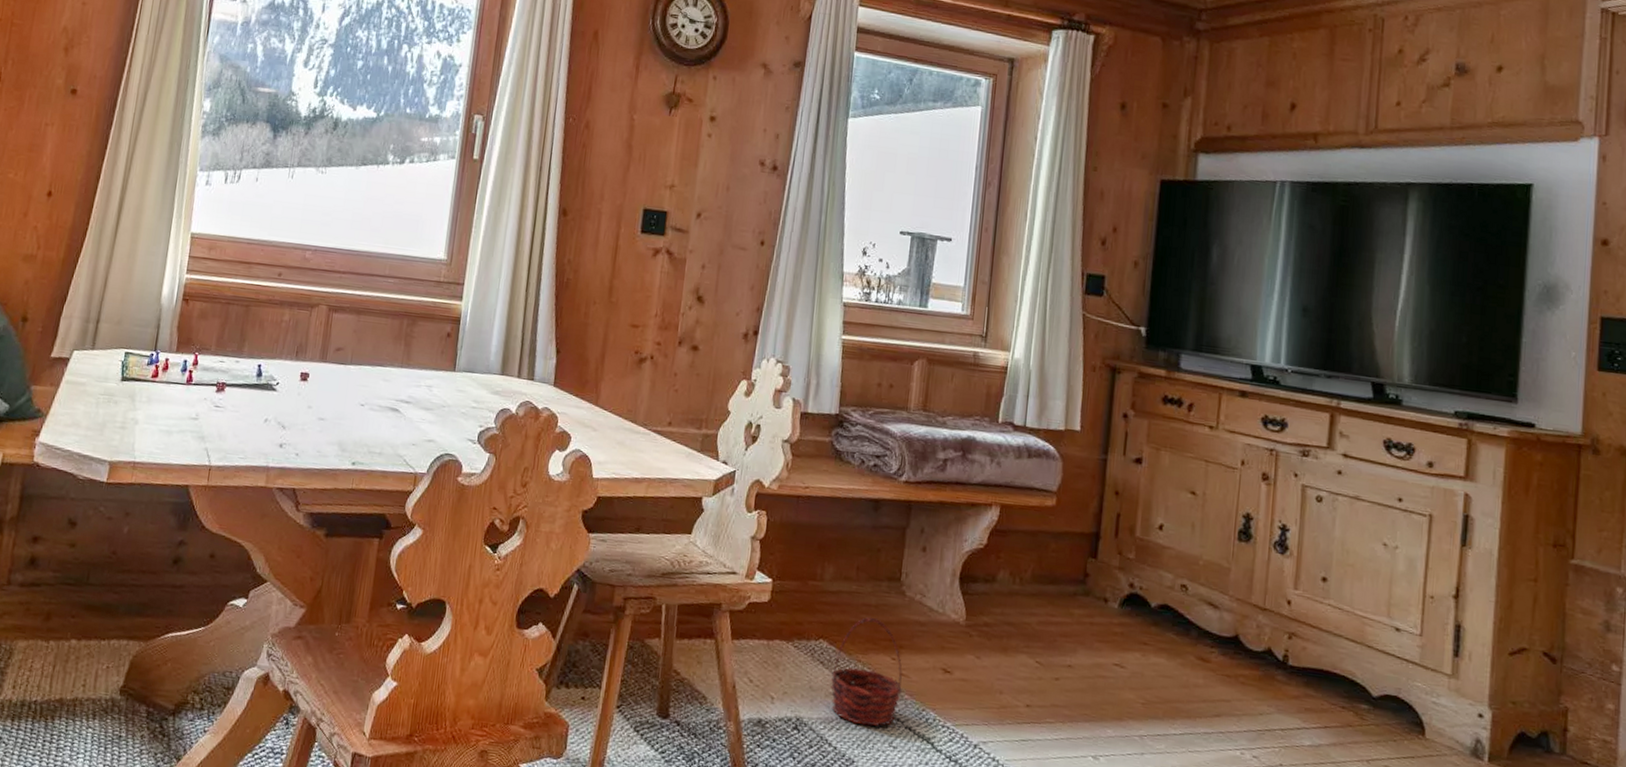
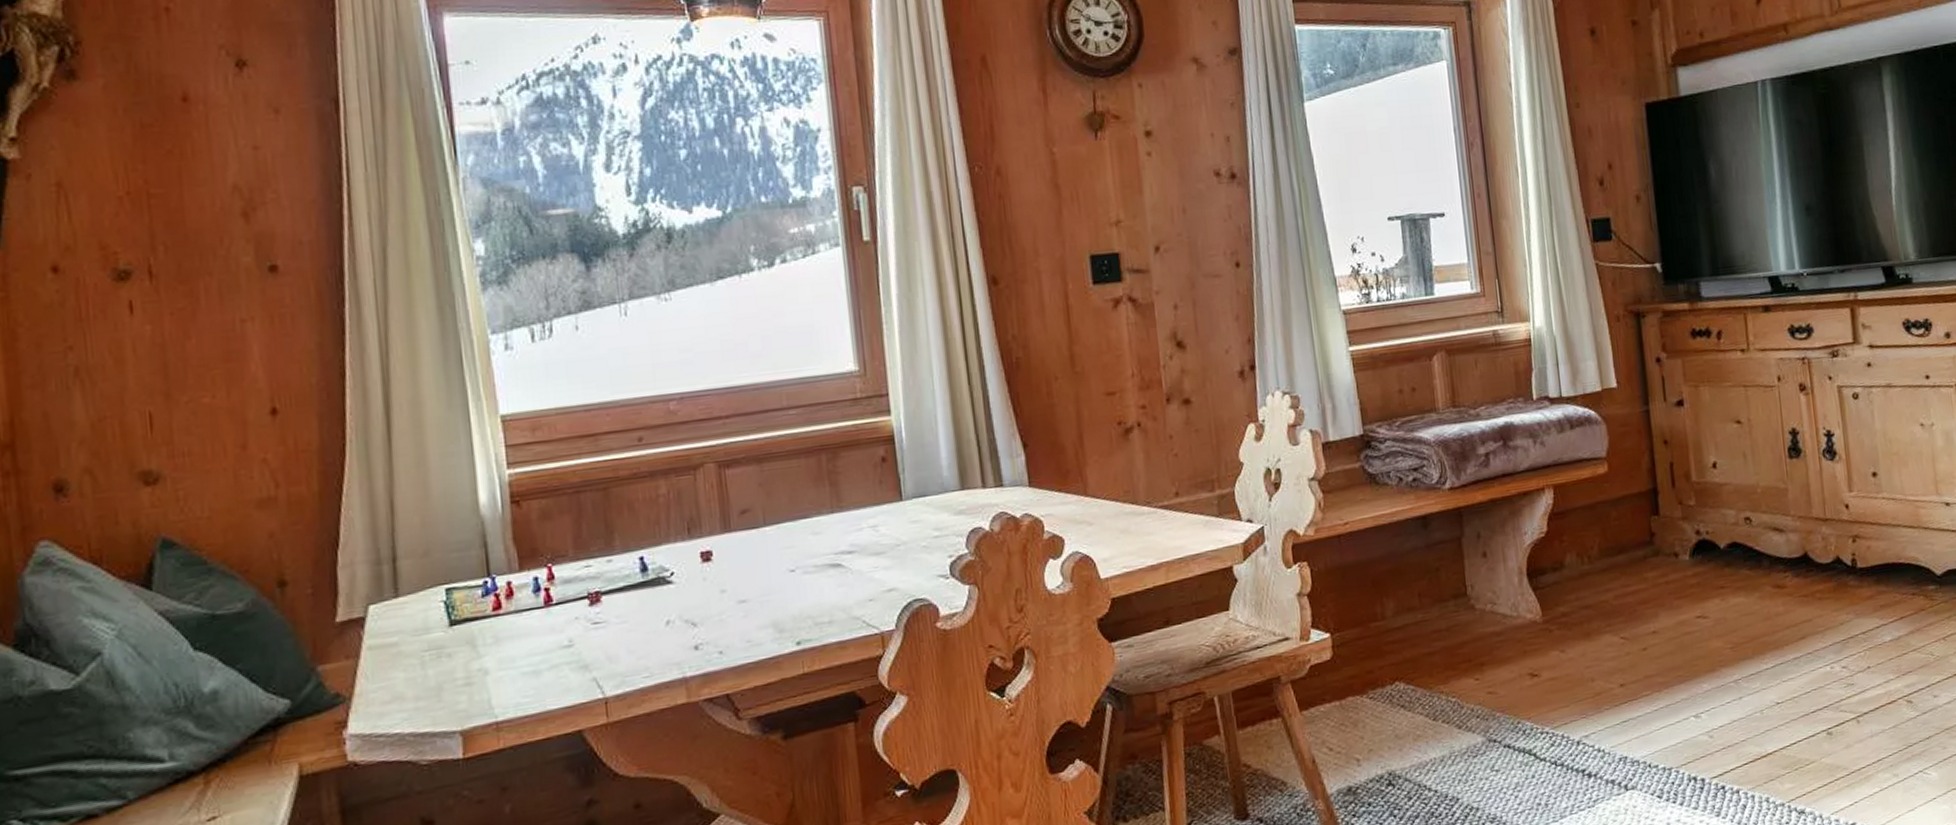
basket: present [830,617,903,727] -> none [1414,642,1493,759]

